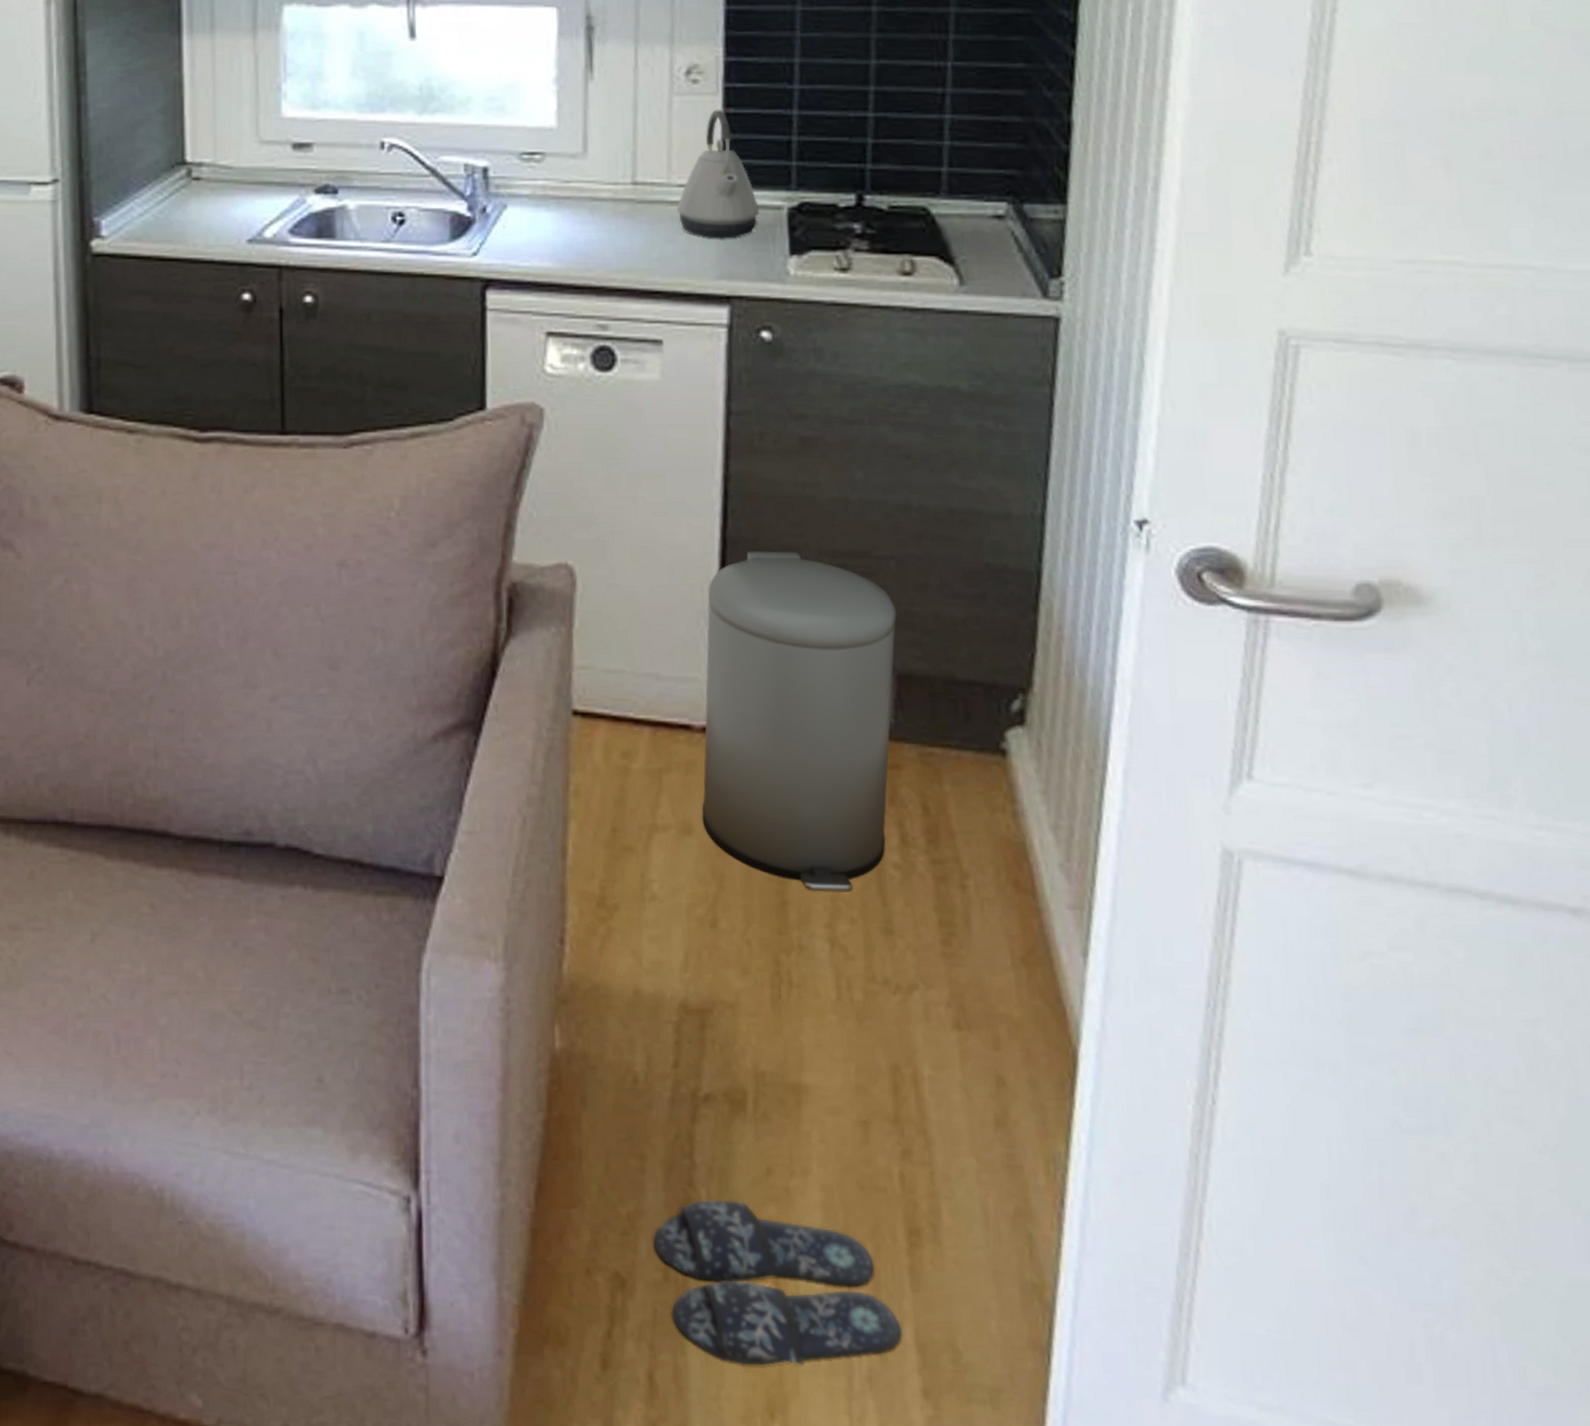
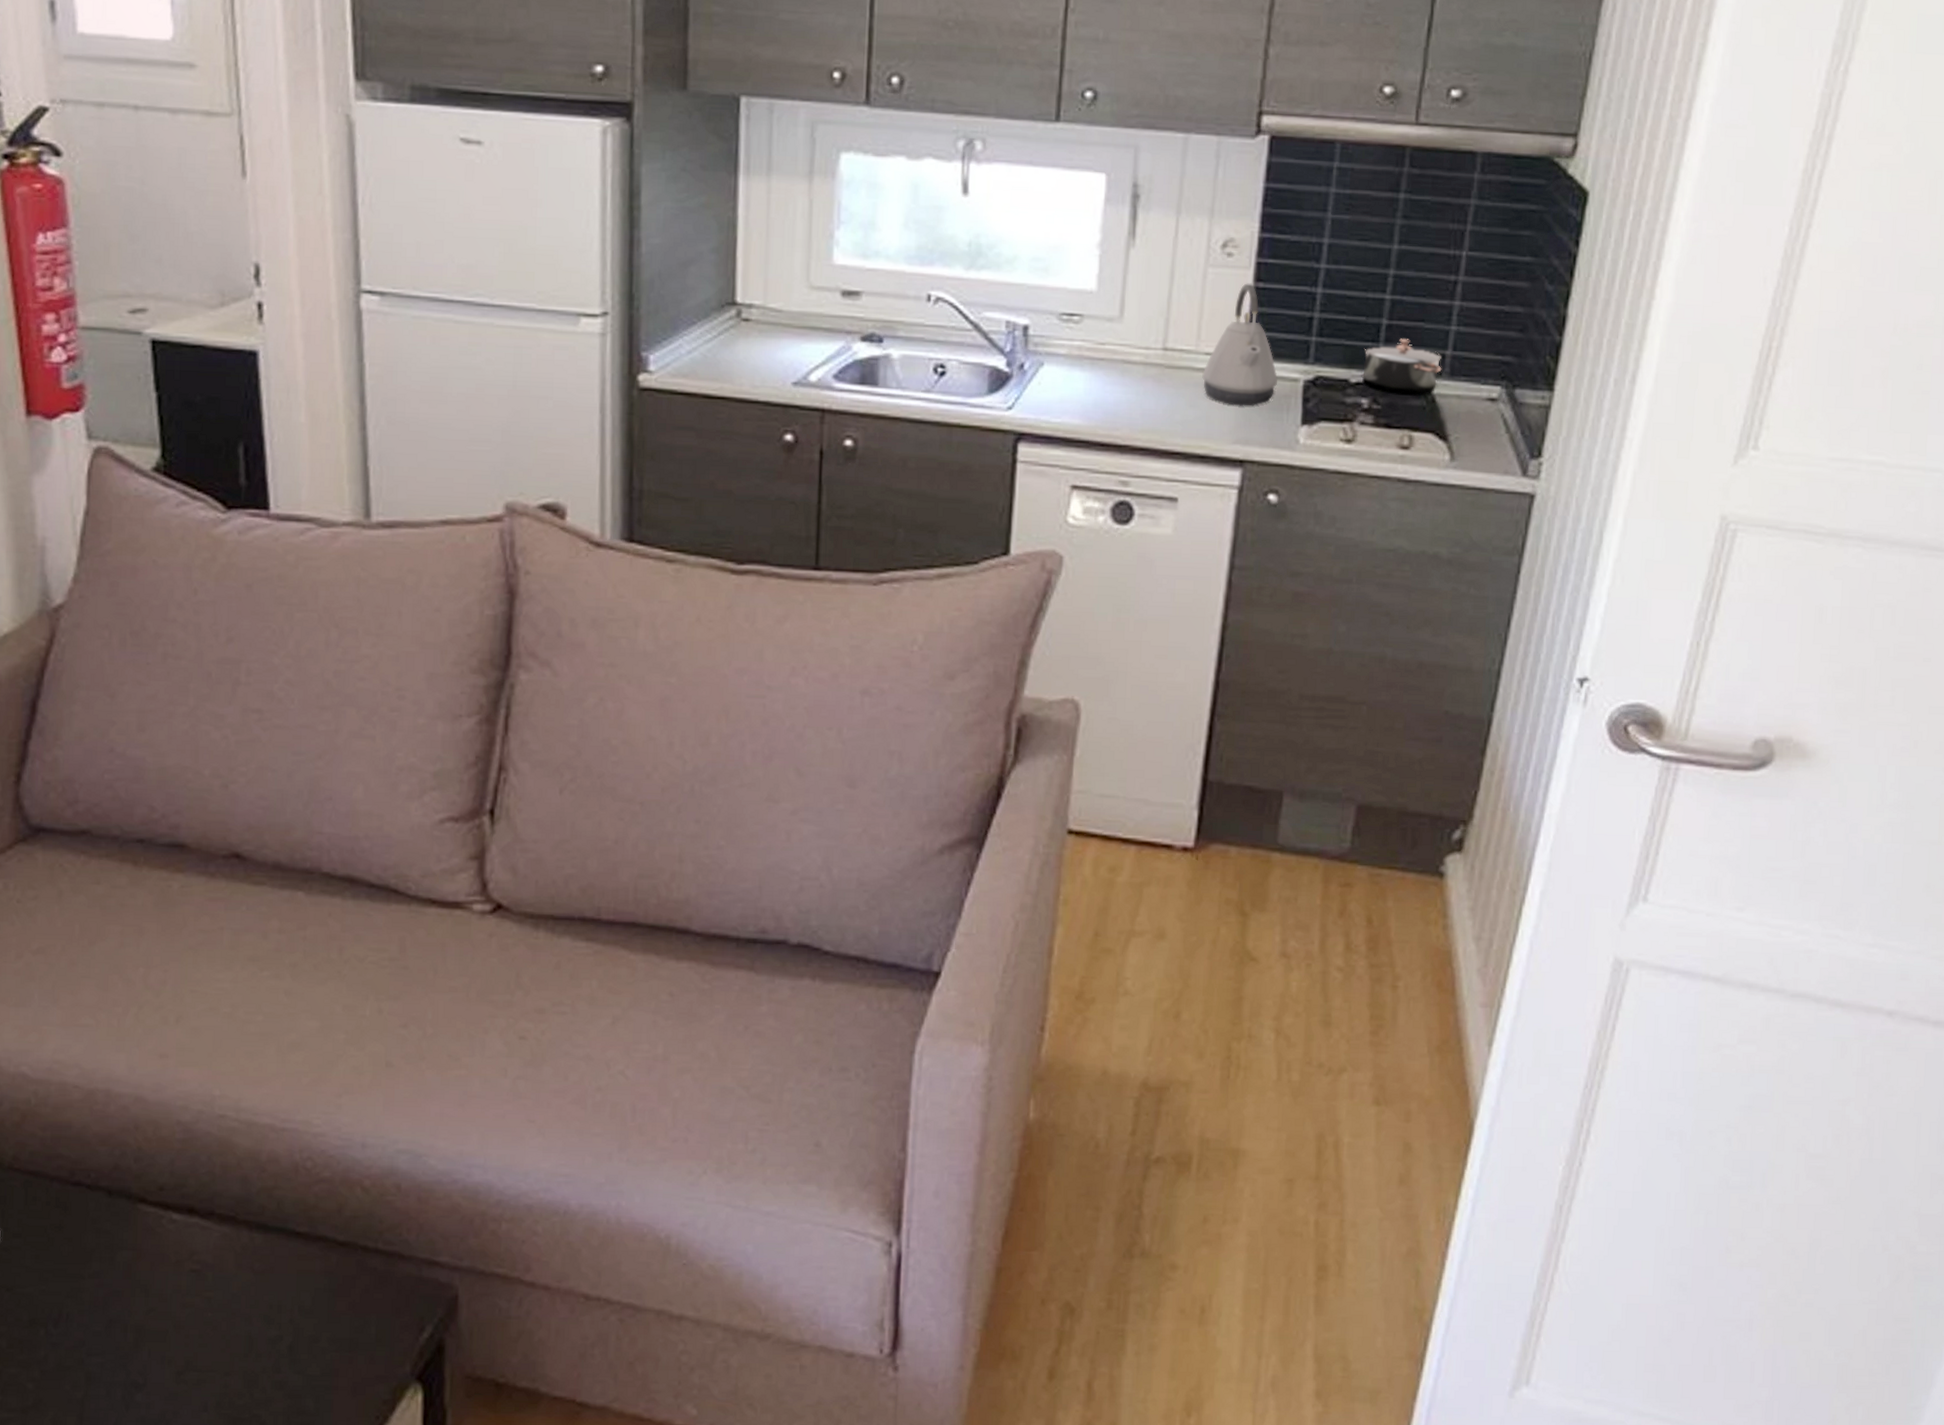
slippers: present [653,1200,902,1366] -> none [1101,1243,1303,1375]
pedal bin: present [702,551,896,892] -> none [1175,693,1362,991]
cooking pot: none [851,157,939,218] -> present [1362,338,1442,396]

